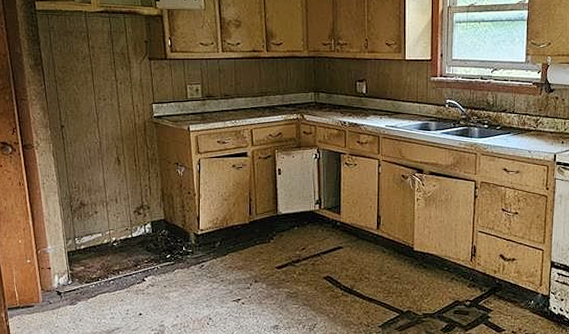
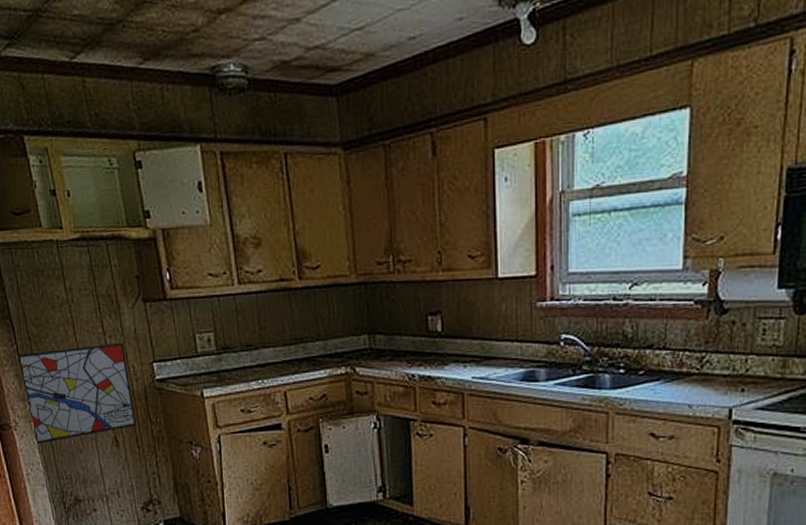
wall art: none [45,88,136,161] -> present [18,342,137,444]

